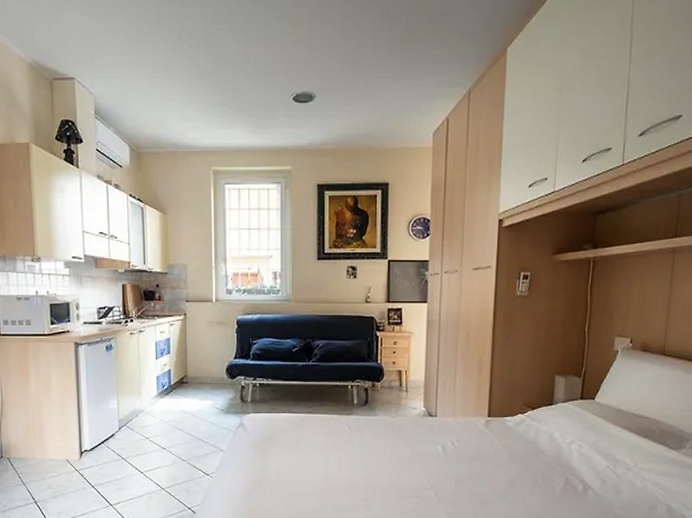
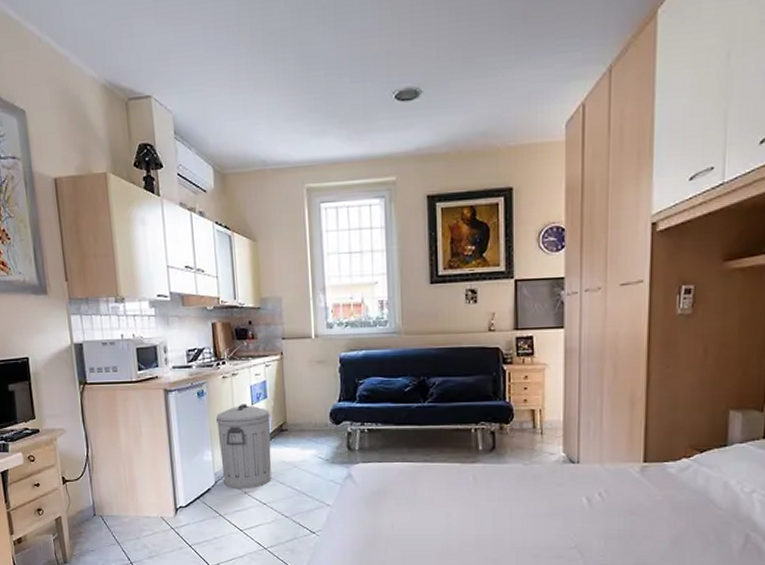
trash can: none [122,358,173,435] -> present [215,404,272,489]

